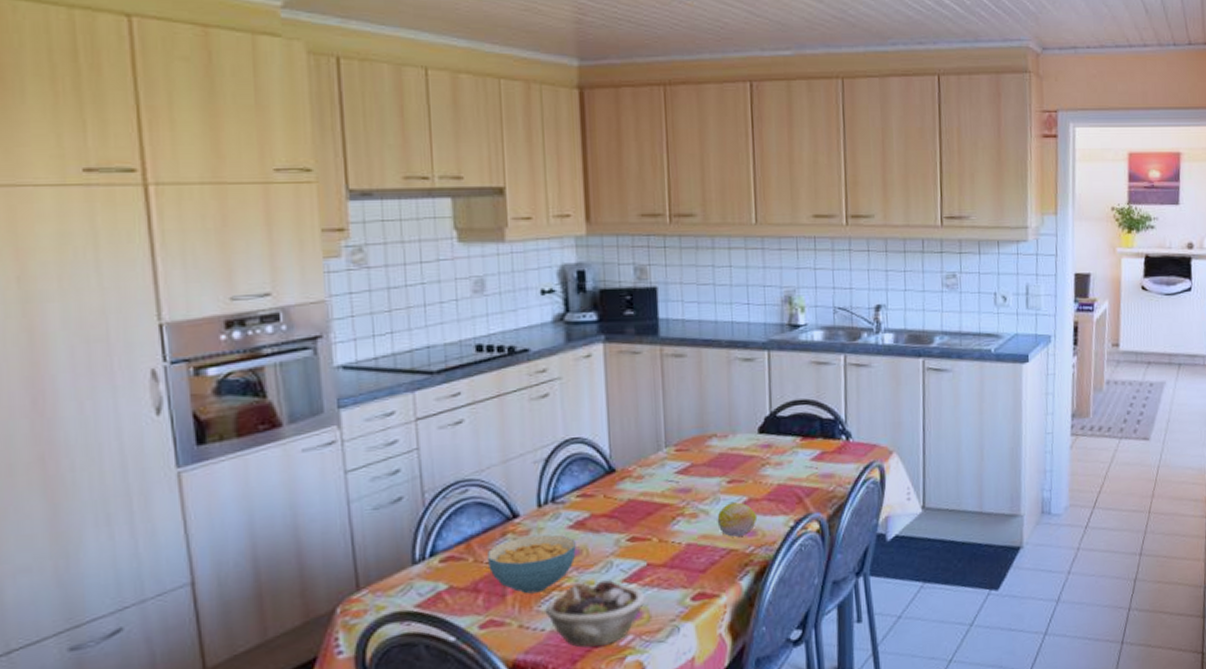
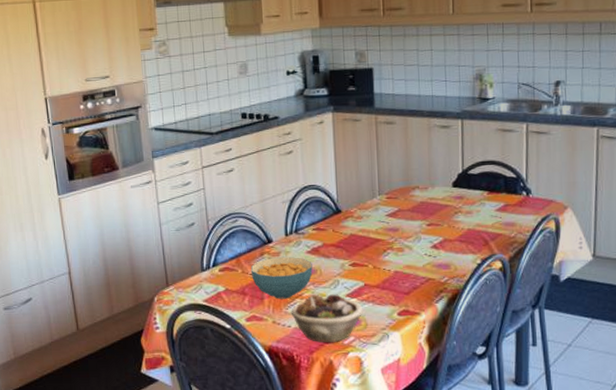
fruit: present [717,502,758,537] -> none [418,241,451,269]

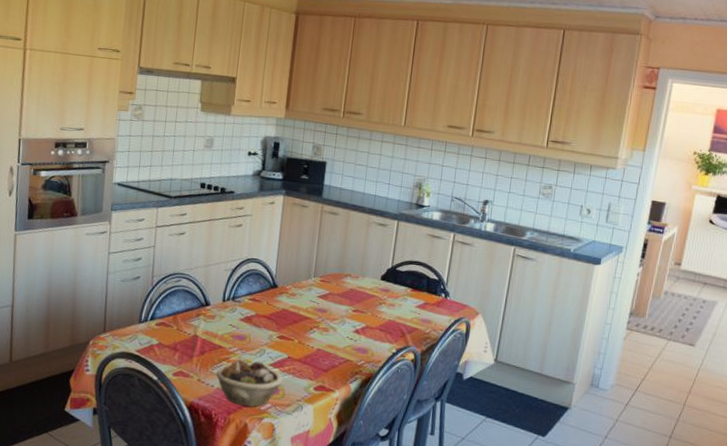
cereal bowl: present [250,257,313,299] -> none [185,319,243,360]

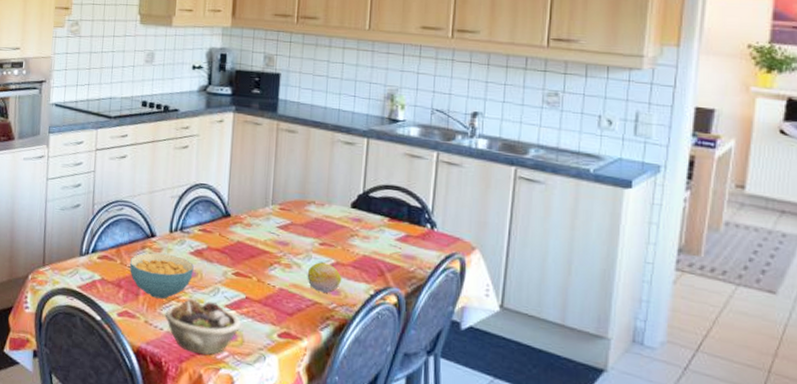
cereal bowl: none [185,319,243,360] -> present [129,253,194,299]
fruit: none [341,326,370,352] -> present [307,262,342,293]

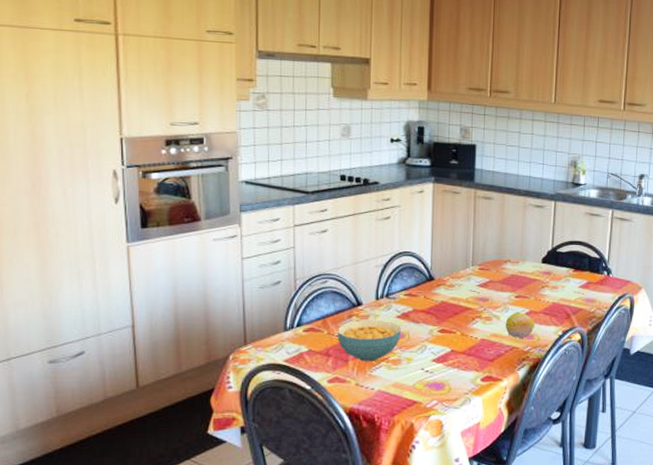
succulent planter: present [165,299,241,355] -> none [375,359,448,405]

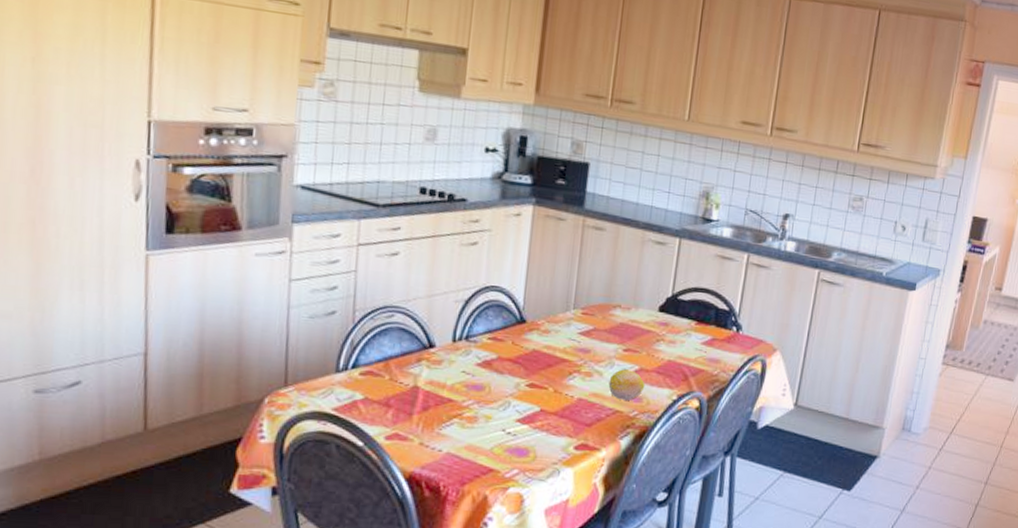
cereal bowl: present [337,320,401,362] -> none [401,366,481,417]

